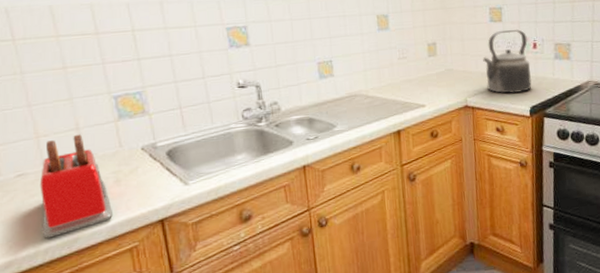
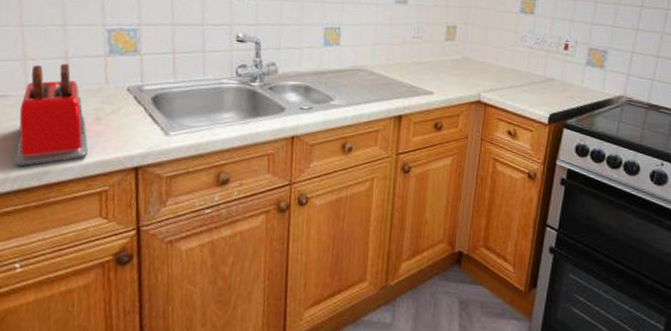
kettle: present [483,29,532,94] -> none [505,24,559,97]

